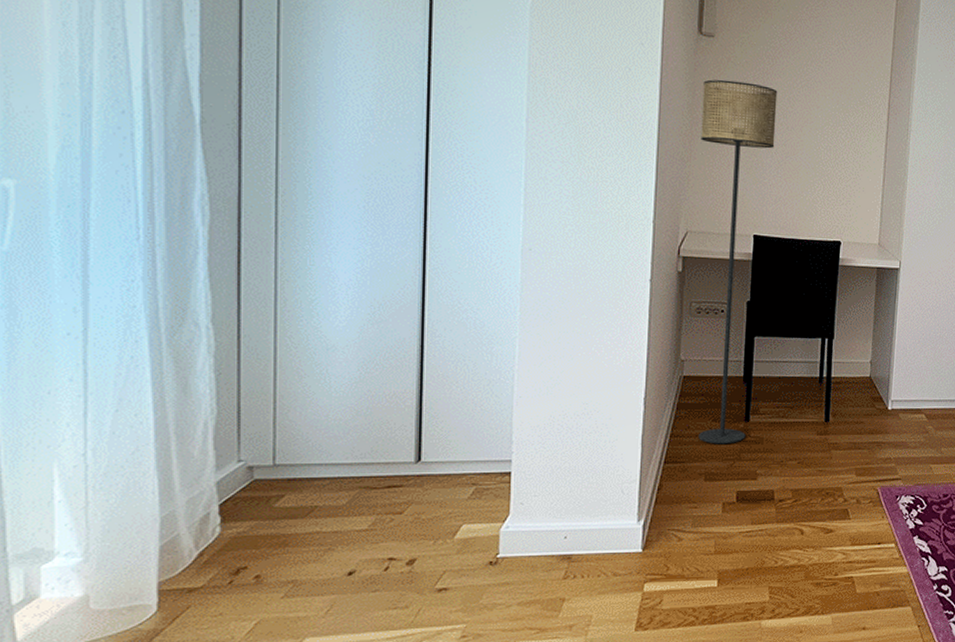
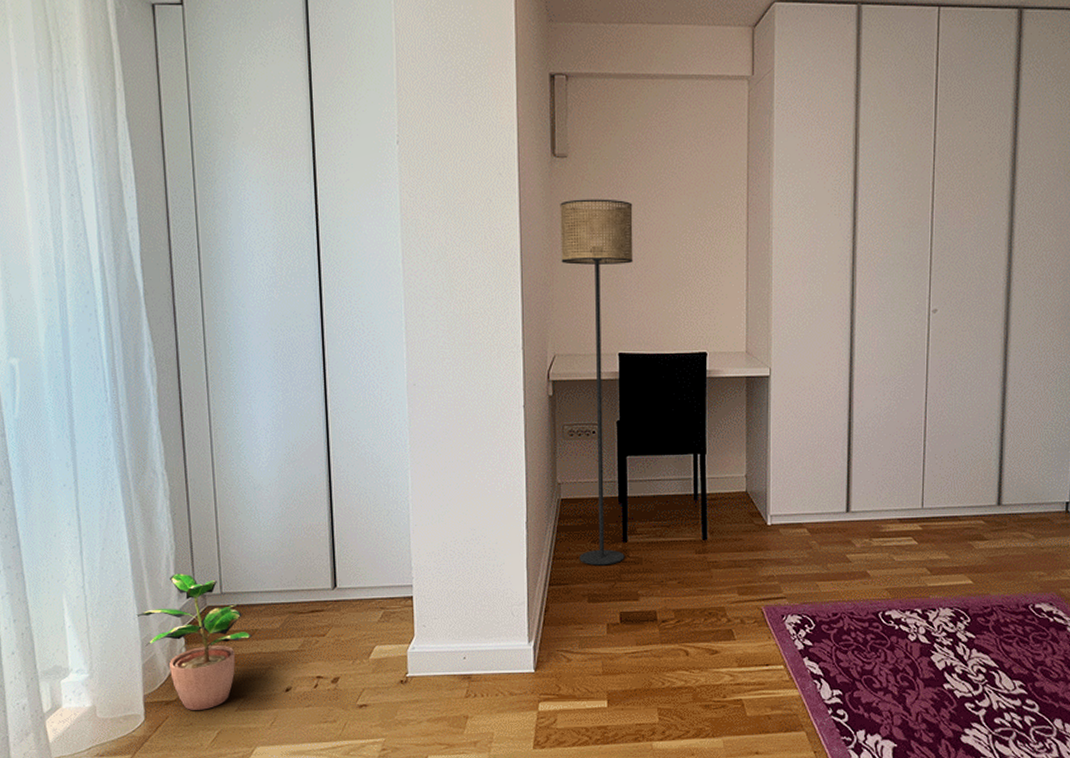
potted plant: none [157,441,311,598] -> present [136,573,253,710]

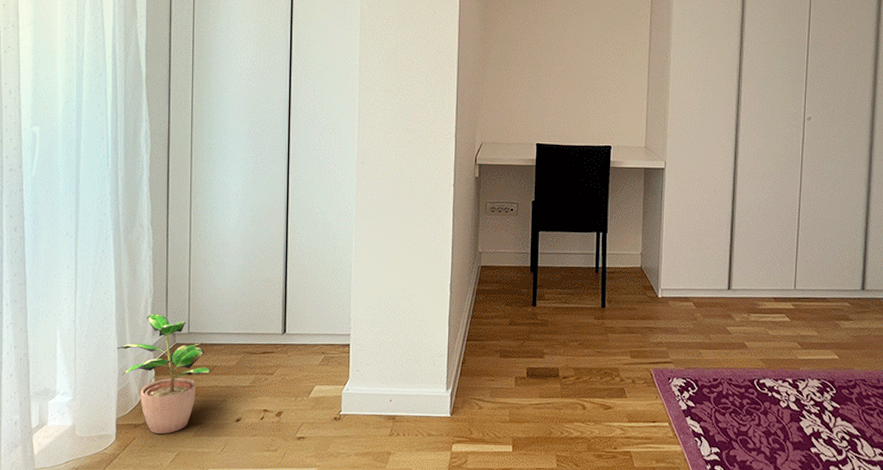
floor lamp: present [560,199,633,566] -> none [491,13,554,326]

